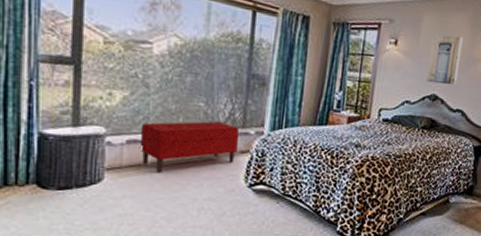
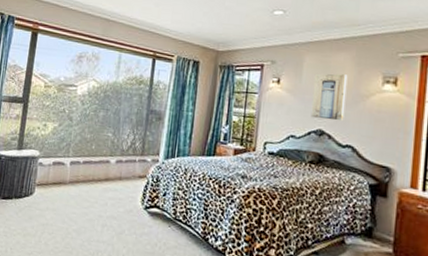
bench: present [139,121,240,173] -> none [61,148,139,191]

